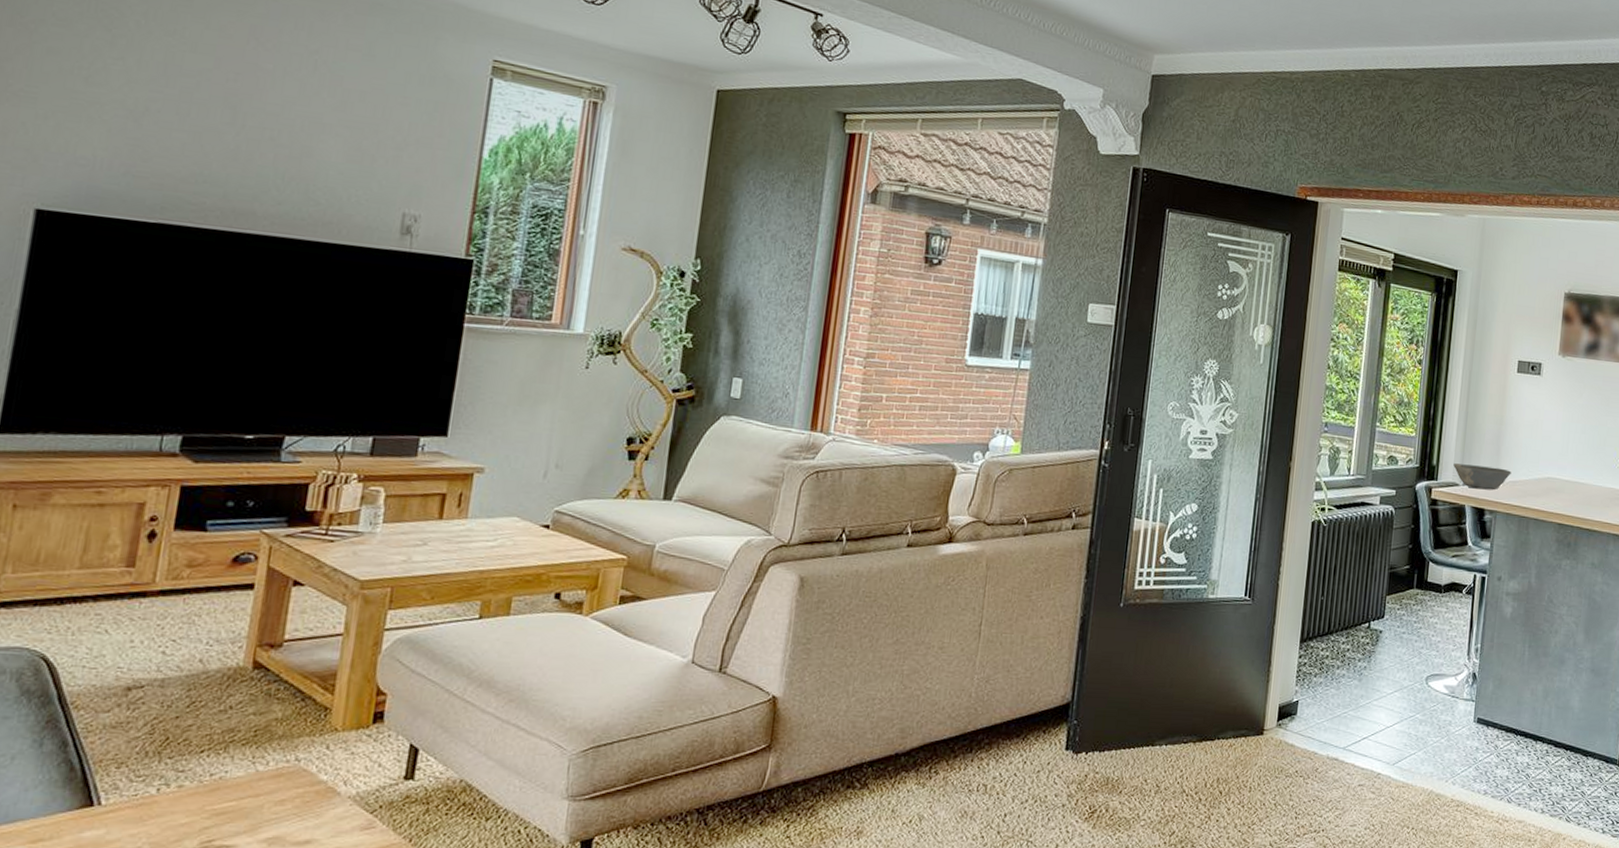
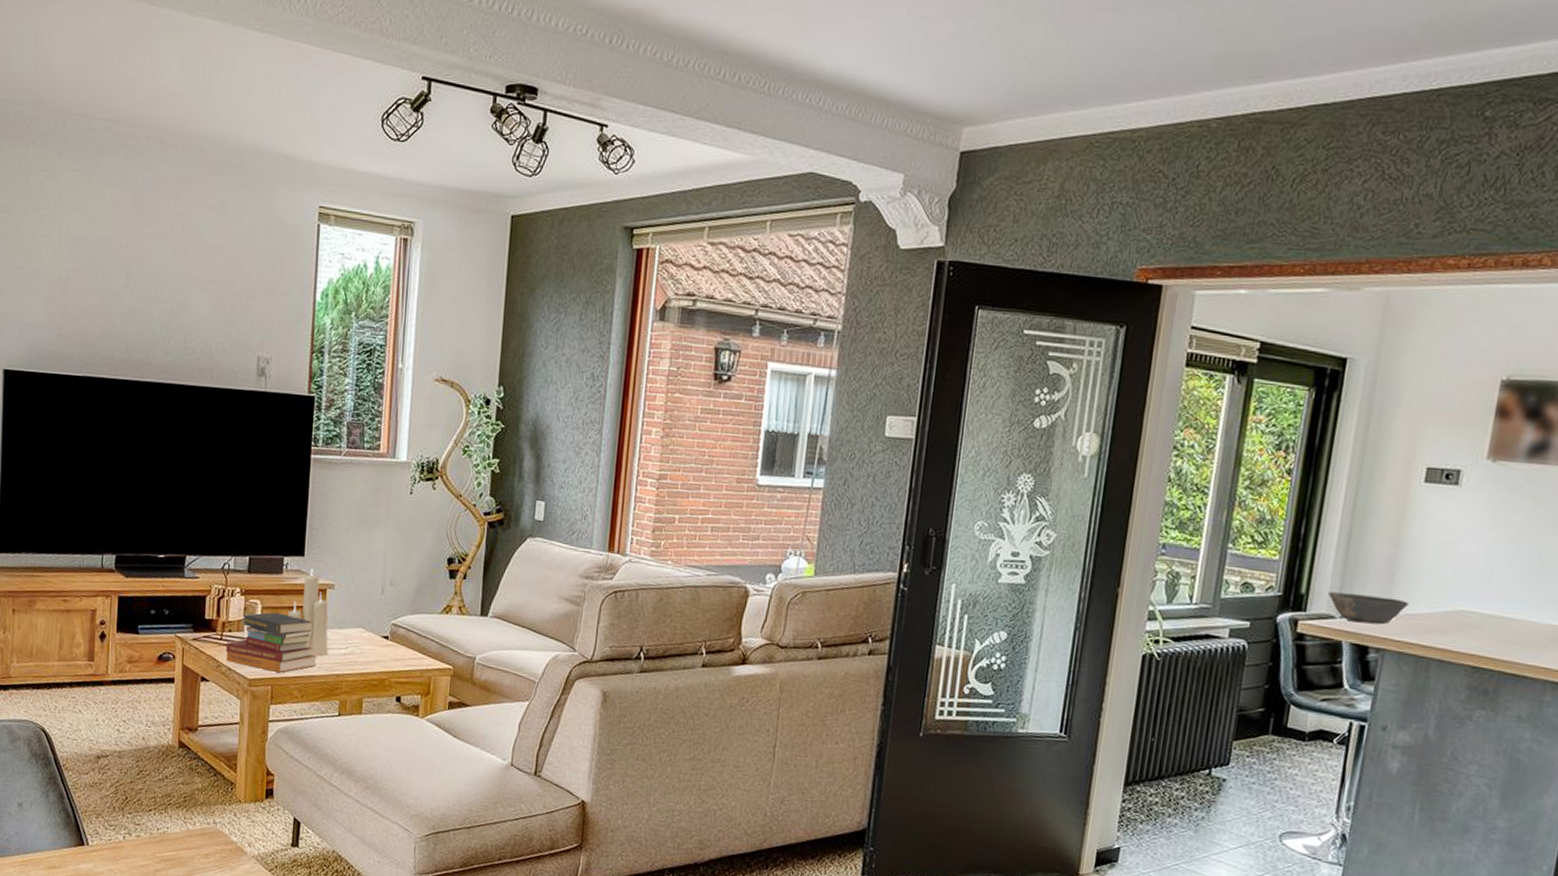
books: none [330,501,456,571] -> present [226,612,317,673]
candle: none [419,450,475,550] -> present [287,569,329,656]

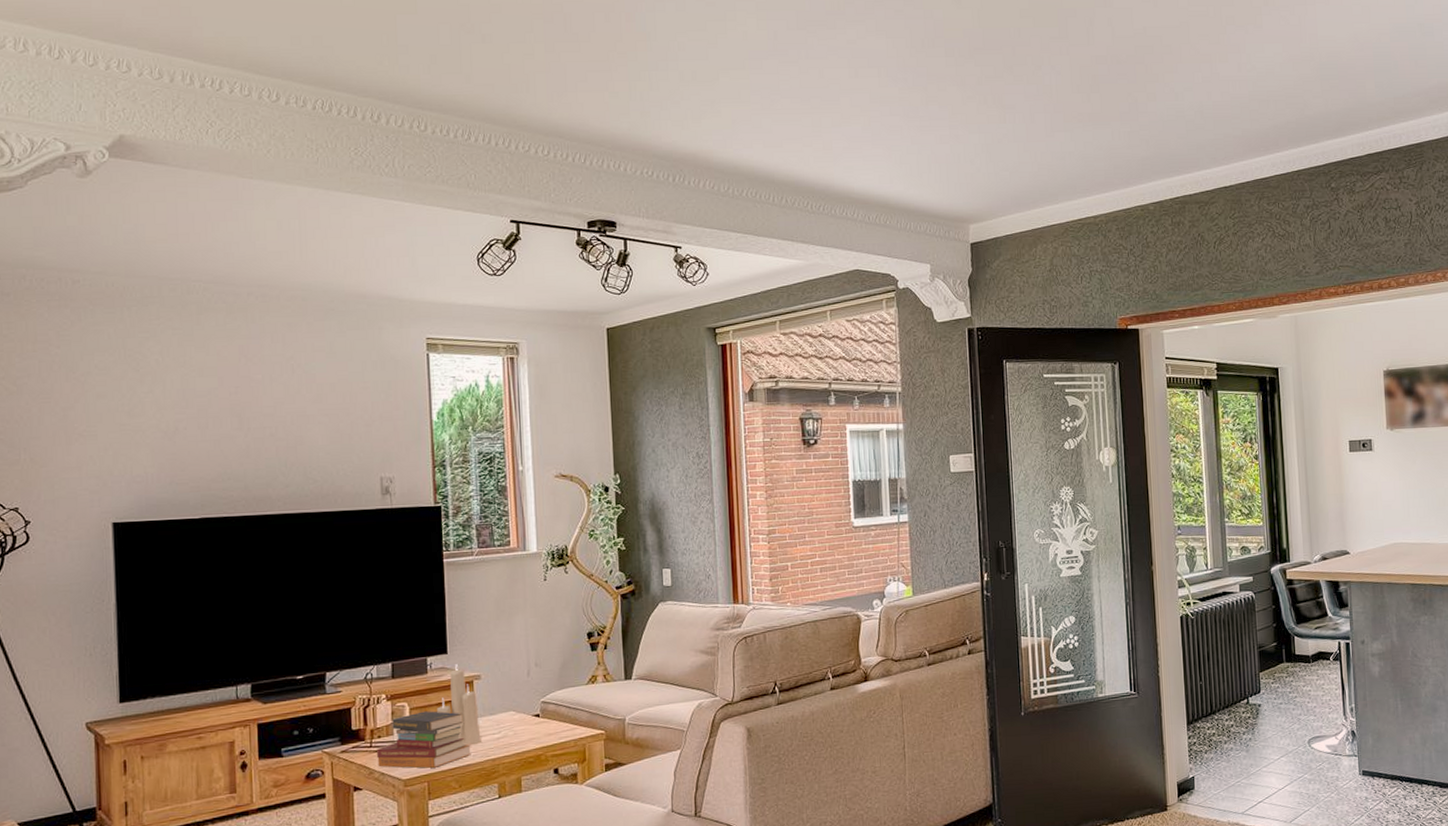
bowl: present [1328,592,1409,625] -> none [1303,541,1359,564]

